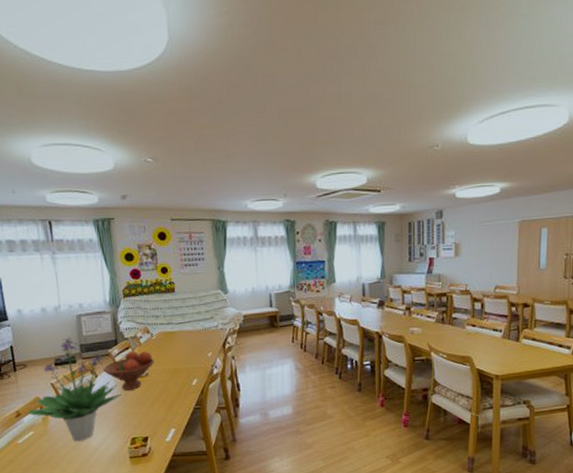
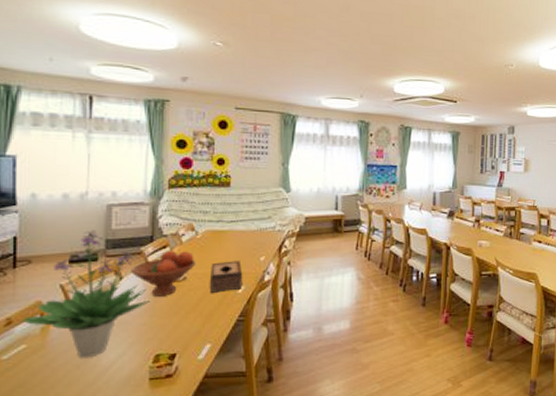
tissue box: none [167,357,195,386] -> present [209,261,243,293]

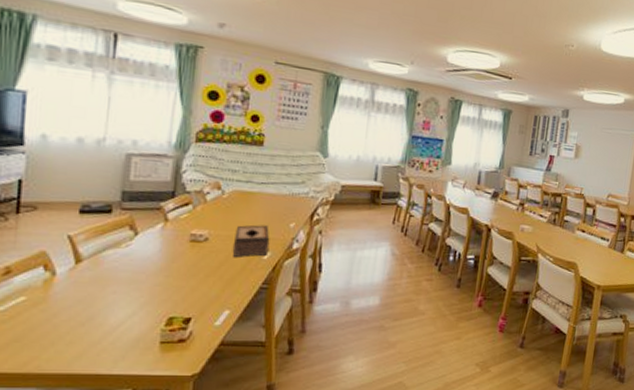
potted plant: present [21,230,149,358] -> none [22,179,166,316]
fruit bowl: present [131,250,196,297] -> none [148,208,220,257]

